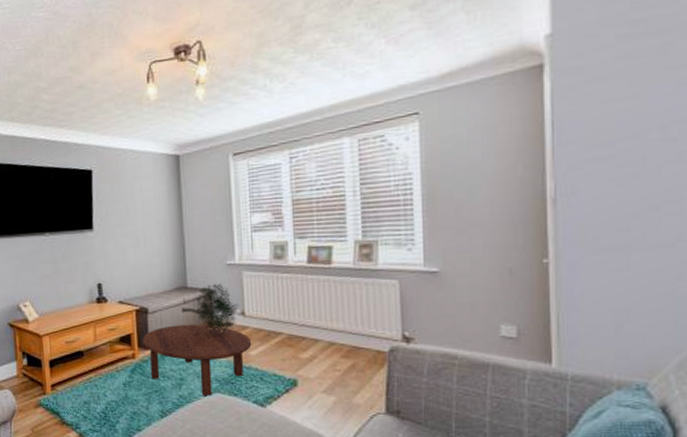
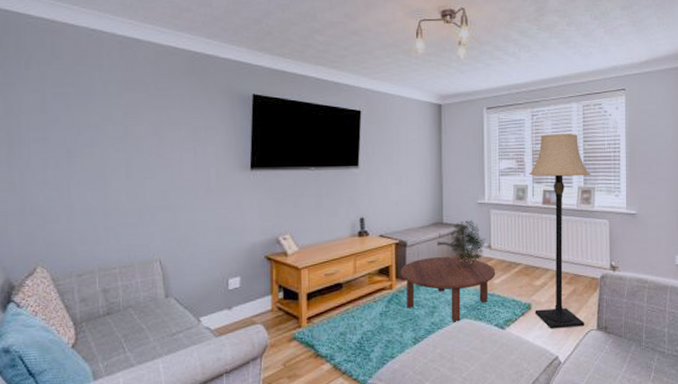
lamp: none [289,176,371,410] -> present [529,134,590,329]

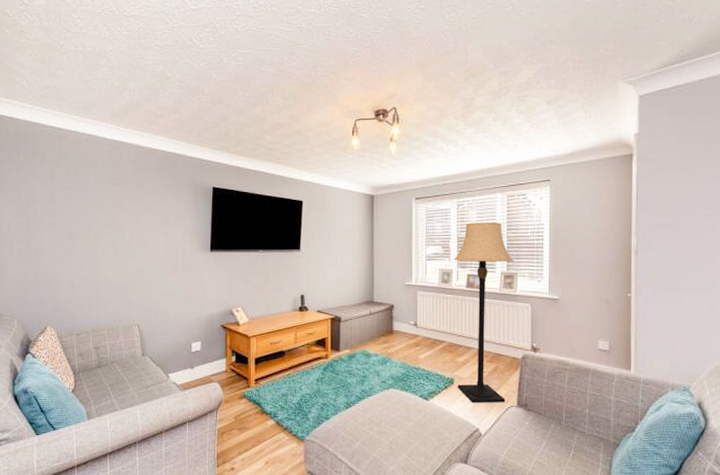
coffee table: present [400,257,496,322] -> none [335,332,421,391]
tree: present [436,220,486,265] -> none [367,300,412,340]

